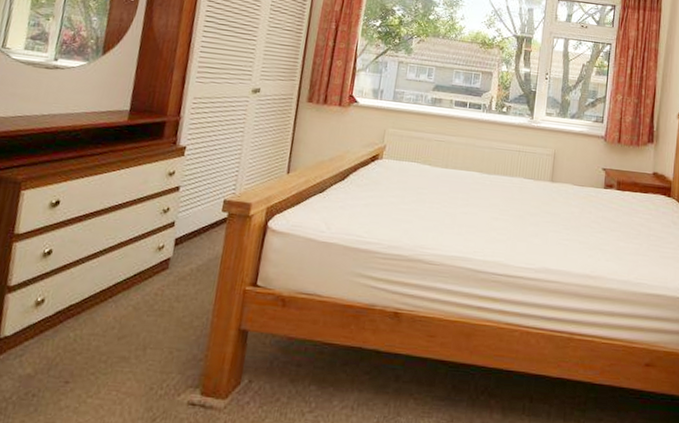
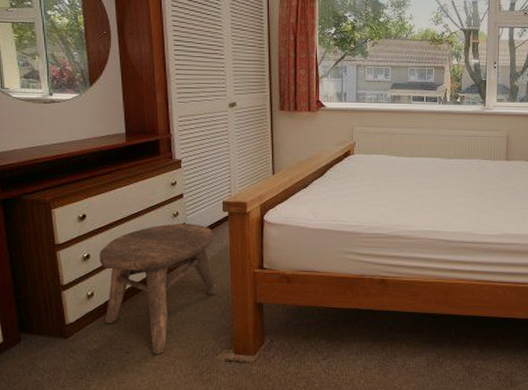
stool: none [49,221,206,388] -> present [99,223,218,354]

